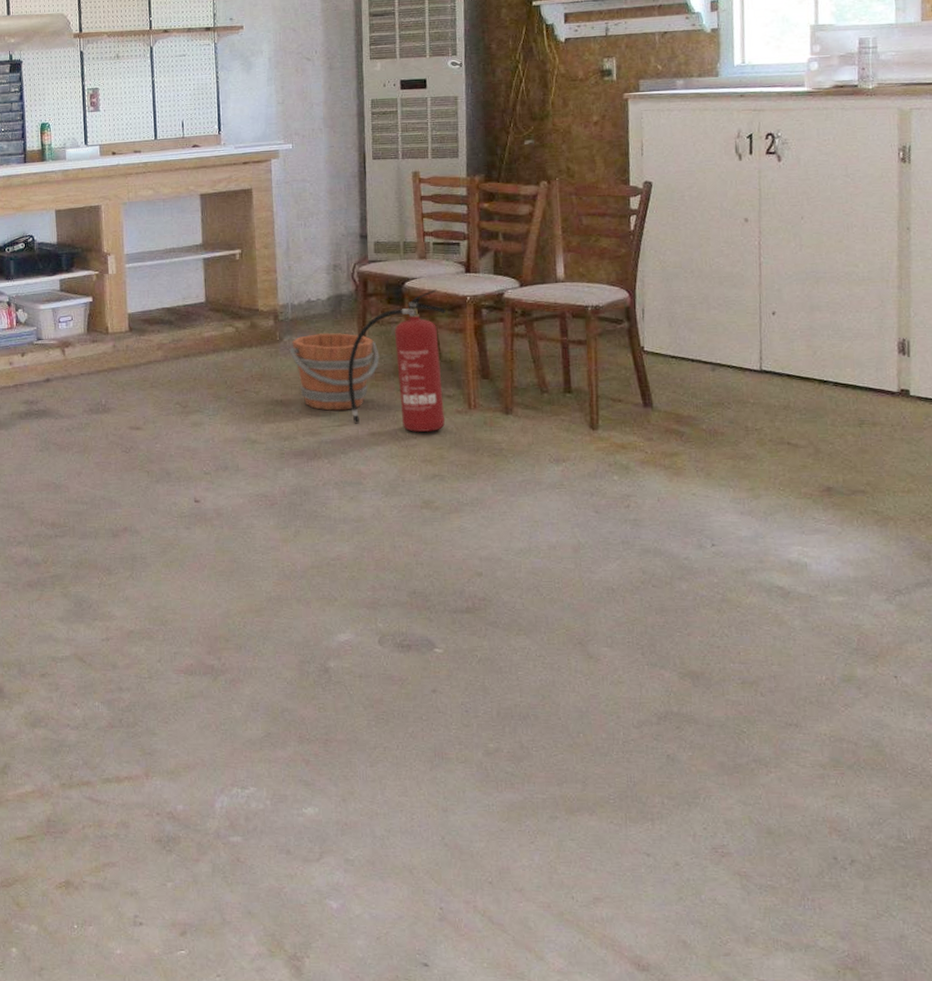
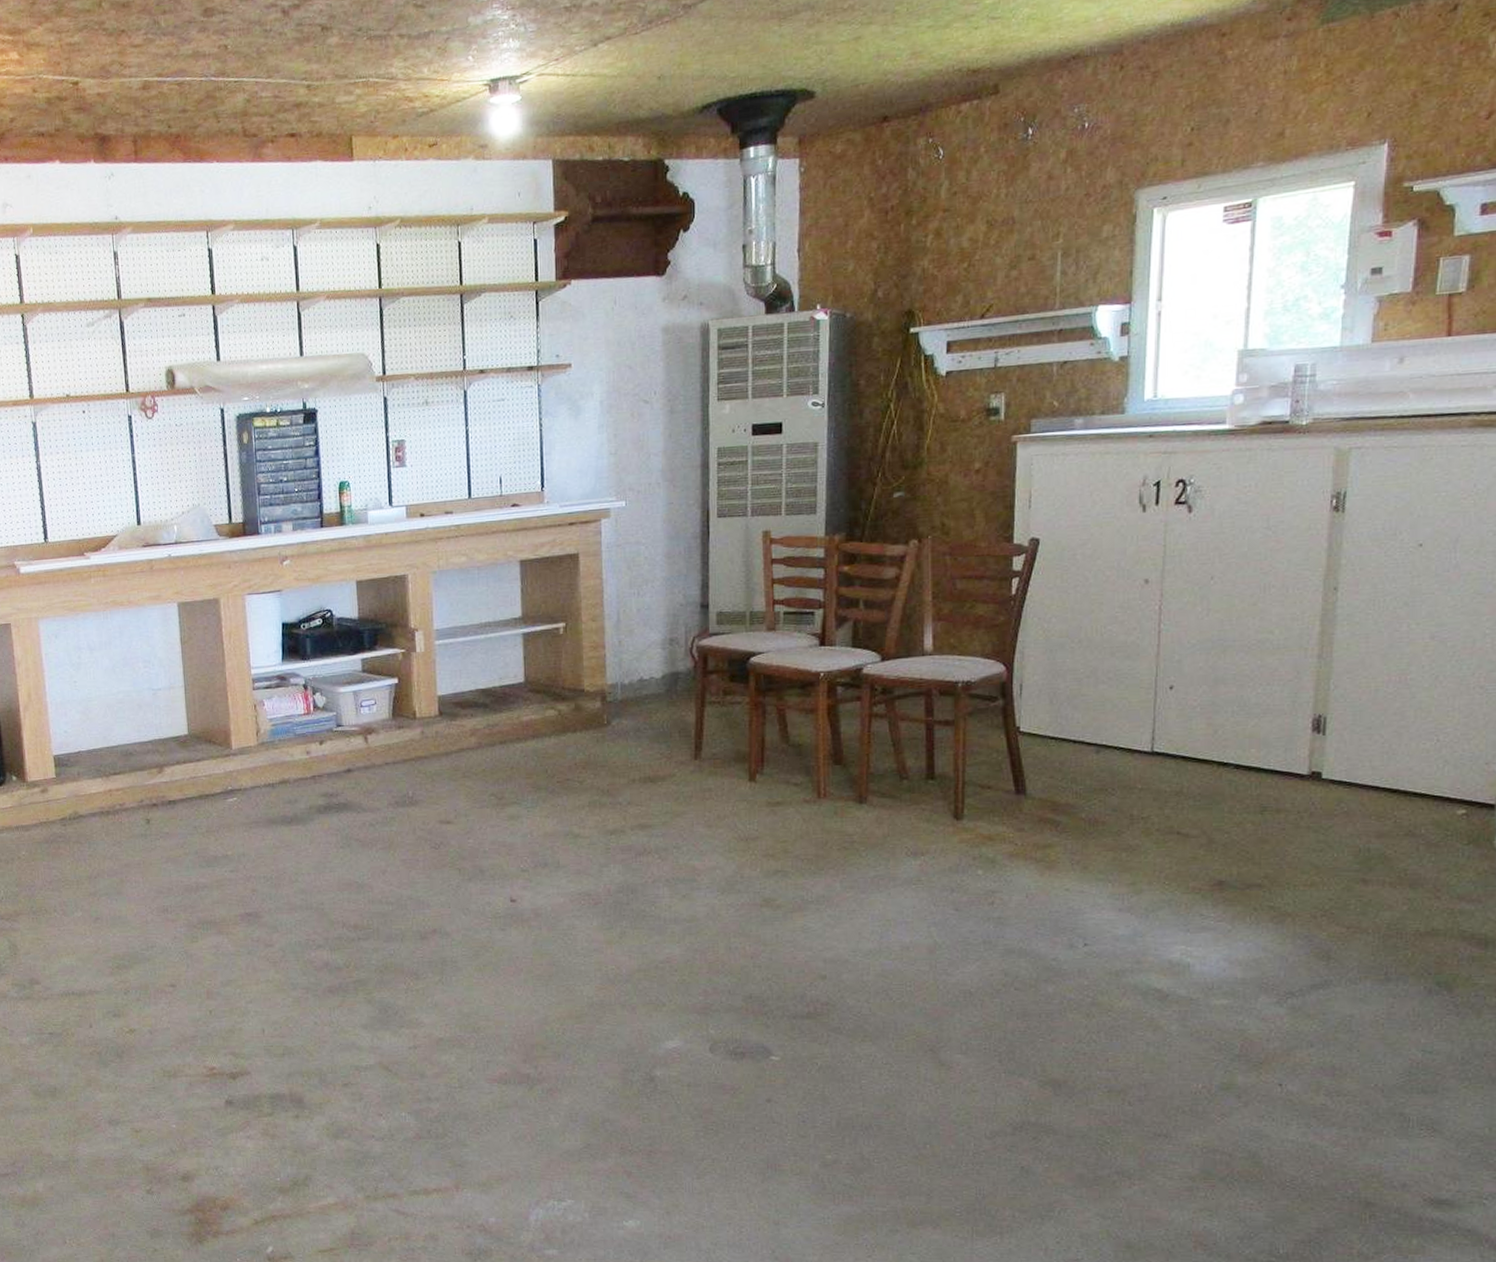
bucket: present [289,332,380,411] -> none [617,715,719,801]
fire extinguisher: present [347,289,447,432] -> none [683,664,797,824]

